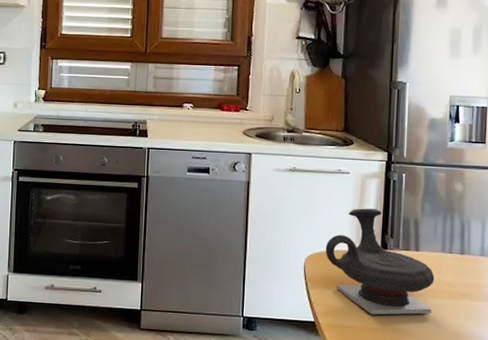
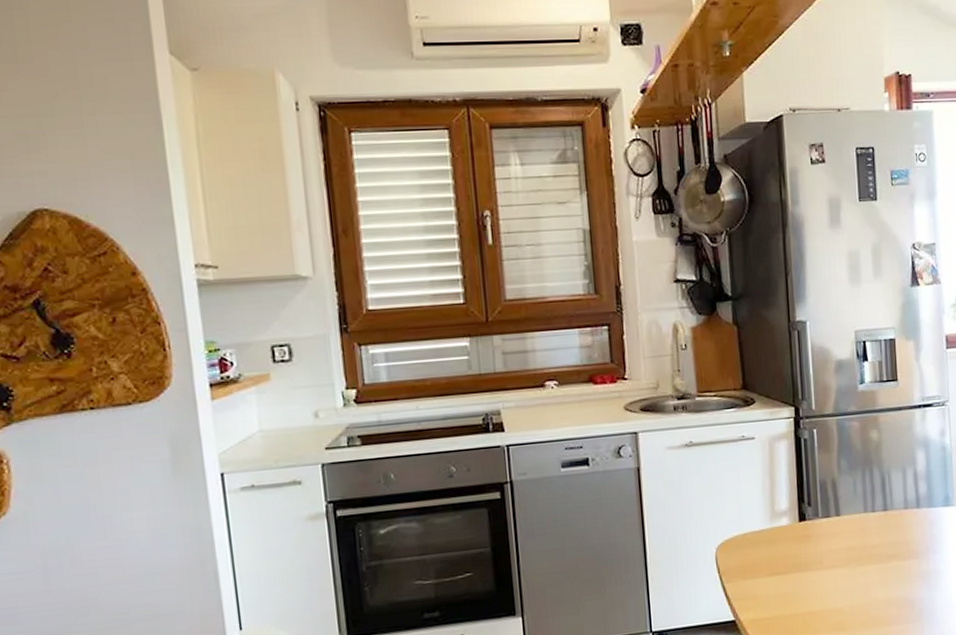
teapot: present [325,208,435,315] -> none [737,475,861,599]

